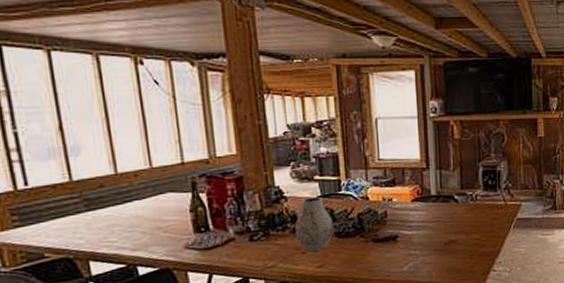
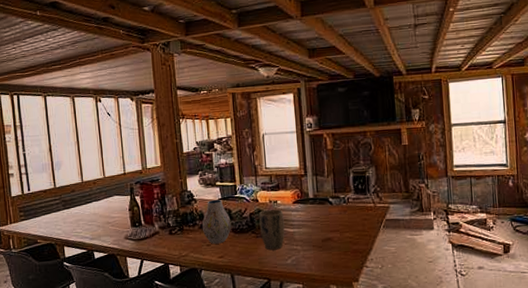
plant pot: none [370,208,401,257] -> present [259,209,285,251]

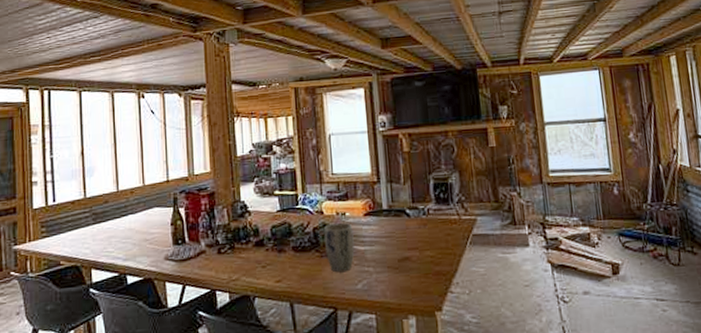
vase: present [202,200,232,244] -> none [256,212,292,265]

